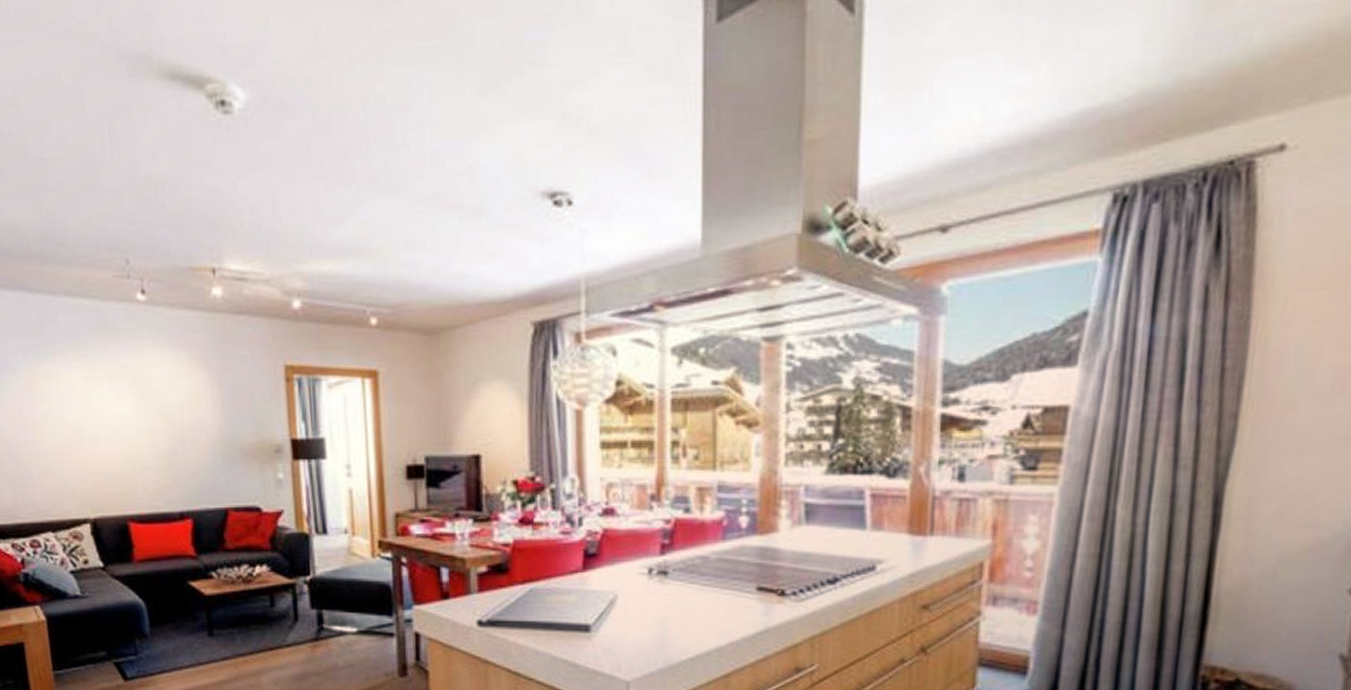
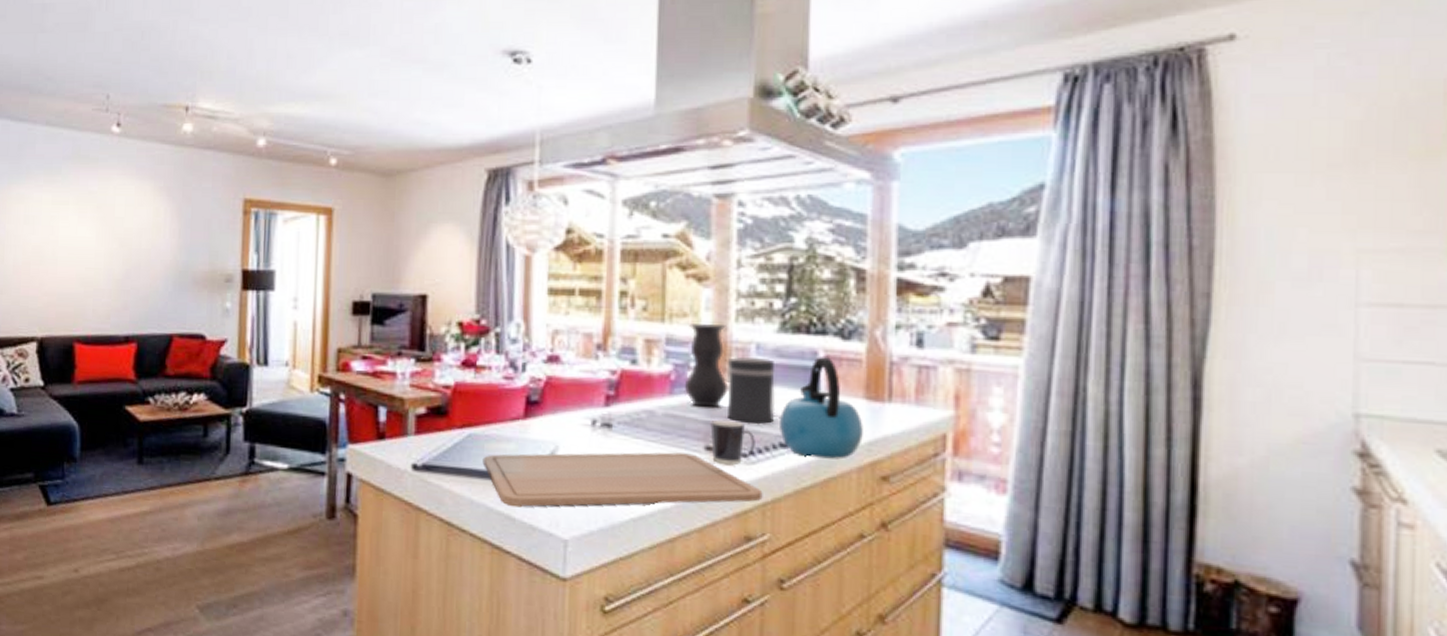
chopping board: none [545,594,812,654] -> present [482,452,763,507]
vase: none [736,469,779,550] -> present [684,324,729,407]
mug: none [761,561,804,602] -> present [710,419,755,464]
cylinder: none [776,499,824,564] -> present [726,356,776,425]
kettle: none [827,494,906,592] -> present [780,355,863,460]

